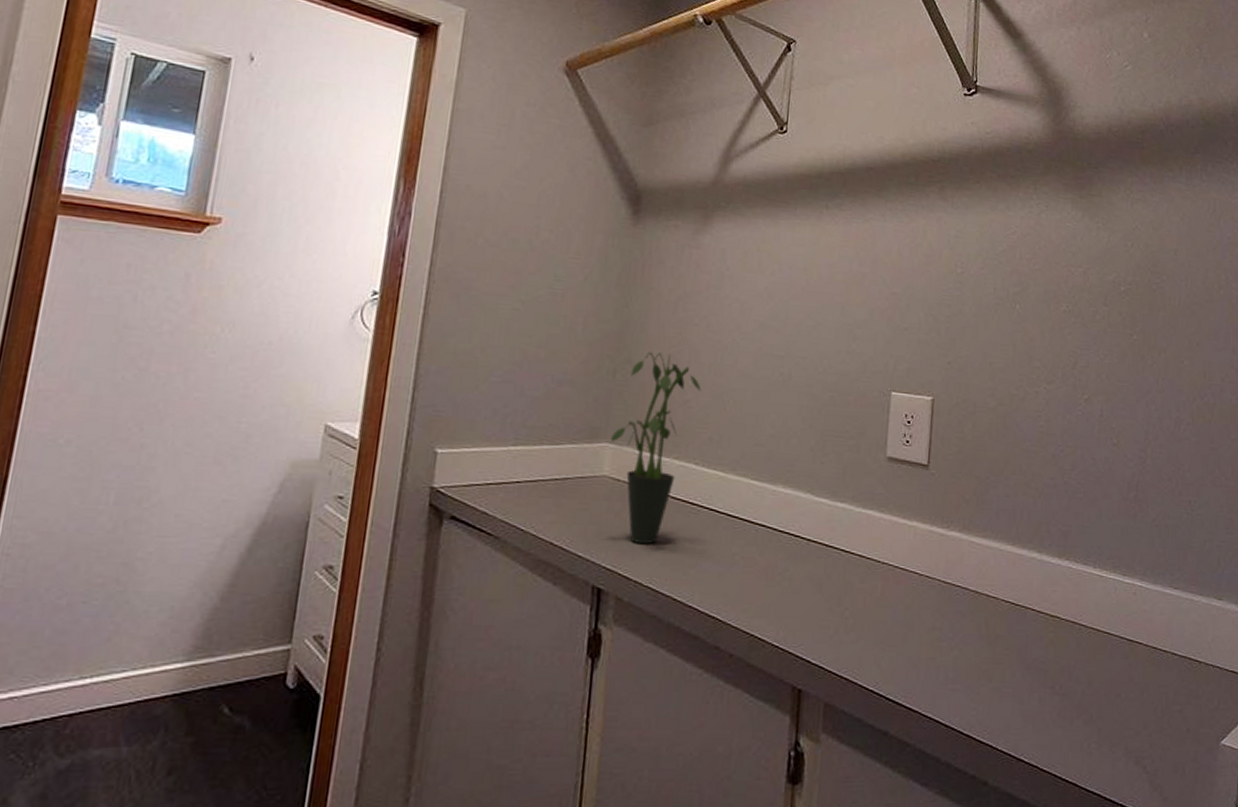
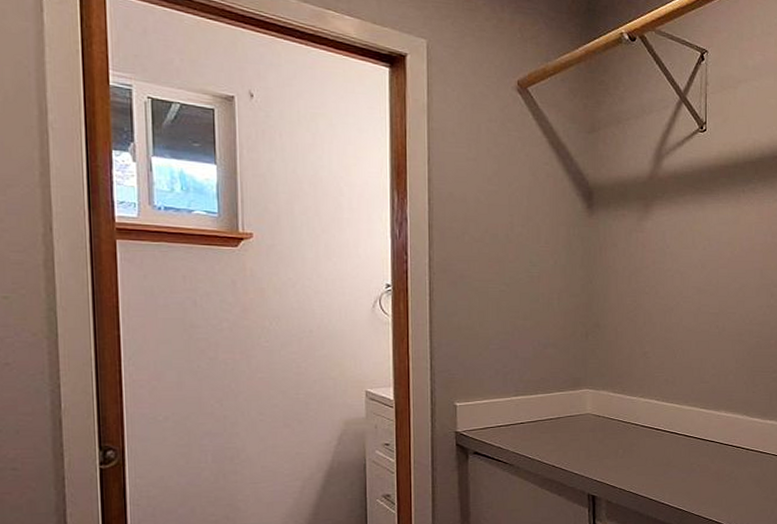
potted plant: present [610,352,702,544] -> none [589,317,656,461]

